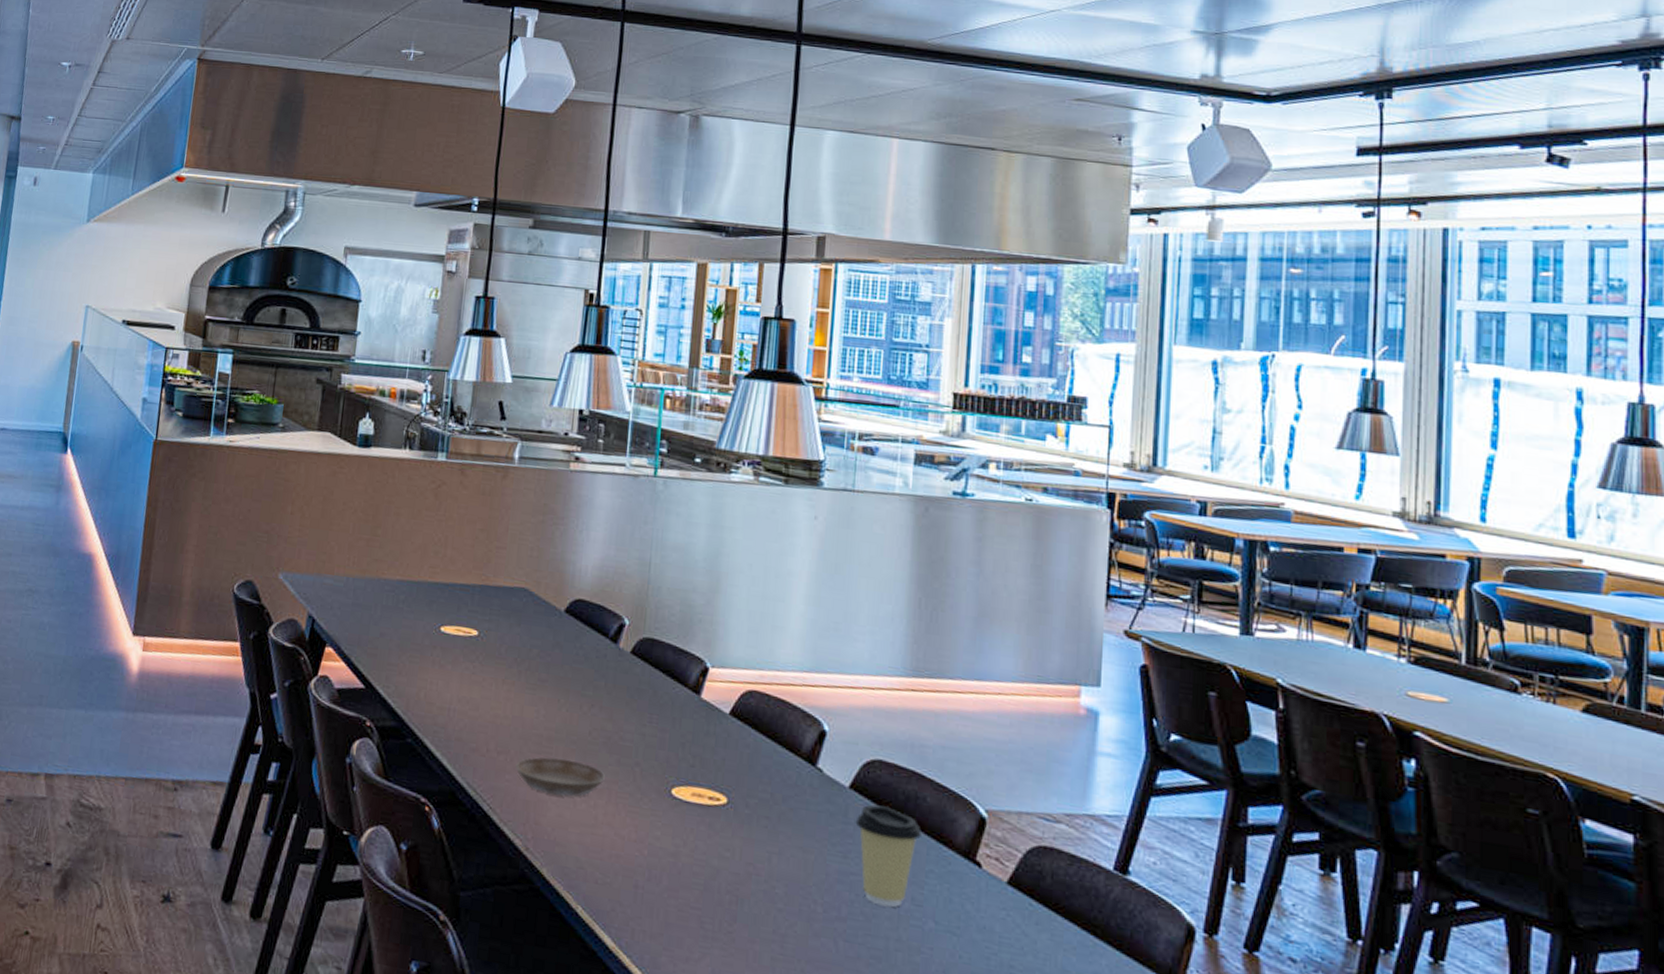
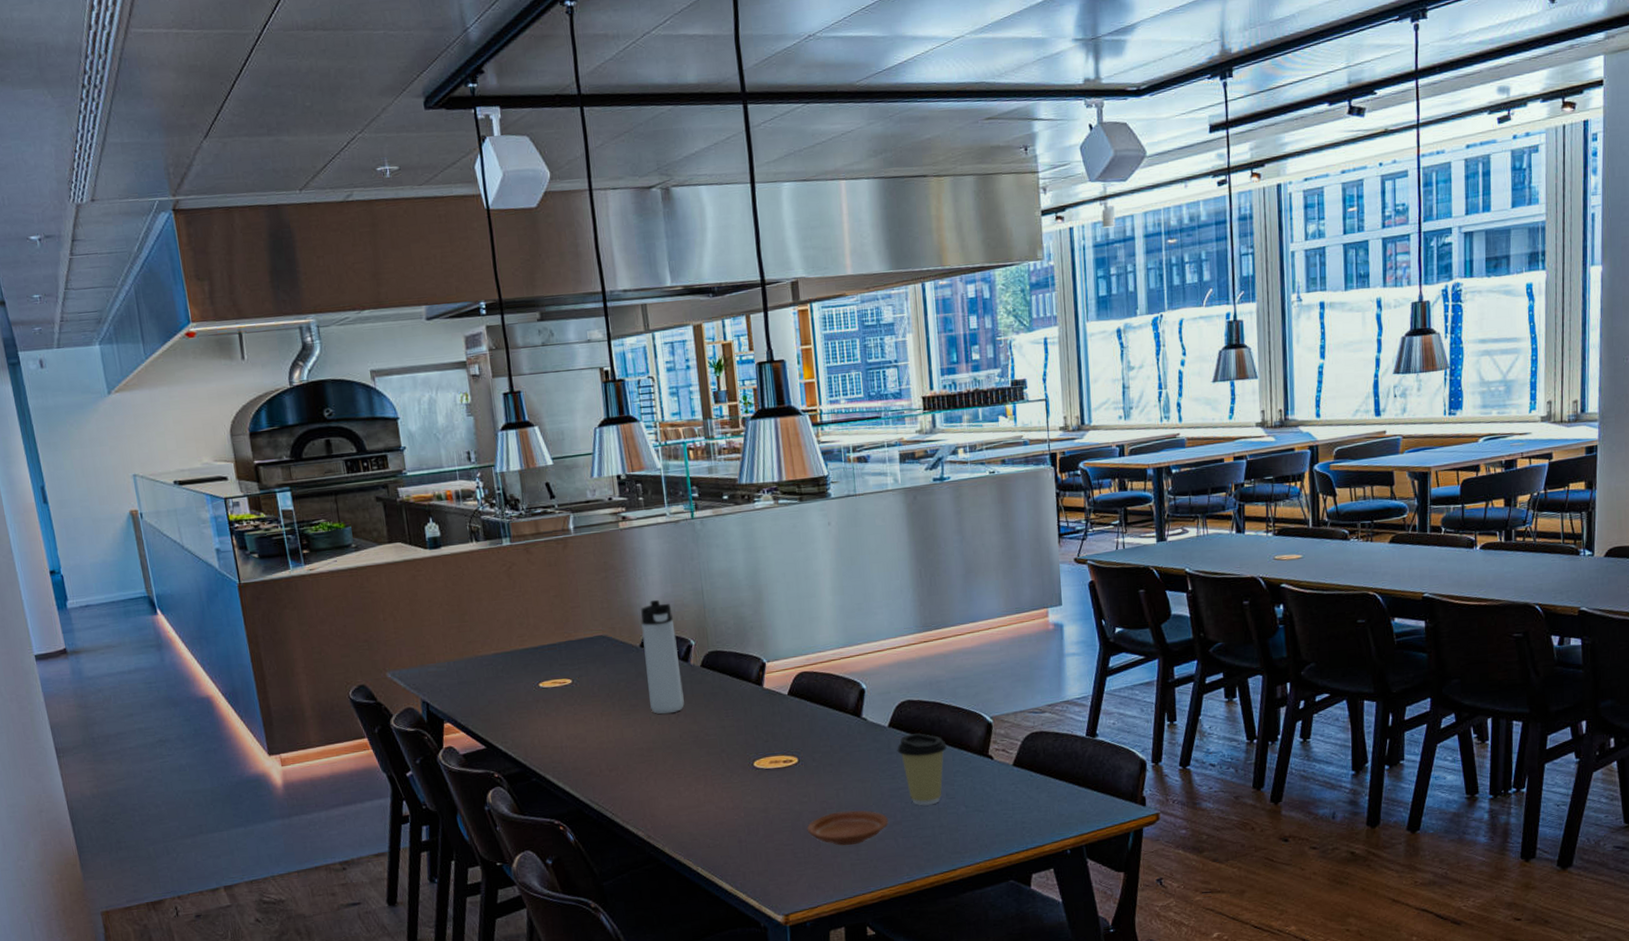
saucer: present [515,757,605,797] -> none [626,761,699,792]
thermos bottle: none [562,560,610,702] -> present [641,599,684,714]
plate: none [722,881,829,934] -> present [806,810,888,846]

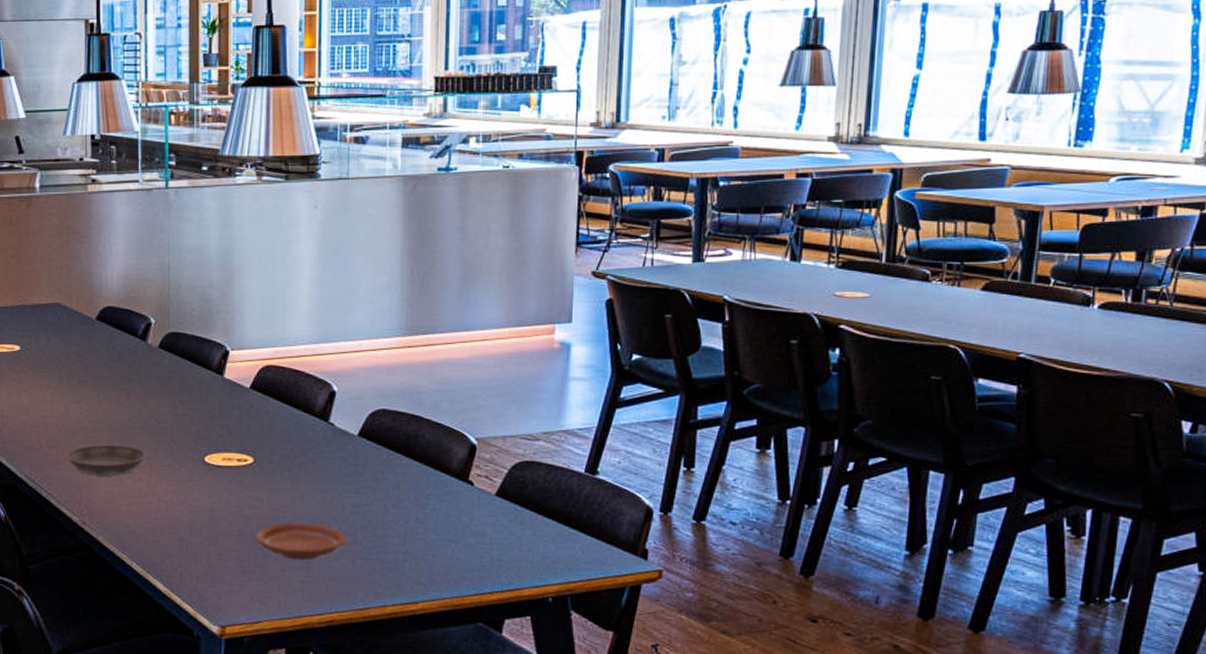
saucer: none [626,761,699,792] -> present [66,444,145,476]
thermos bottle: present [641,599,684,714] -> none [99,270,137,394]
coffee cup: present [897,733,947,806] -> none [365,447,422,528]

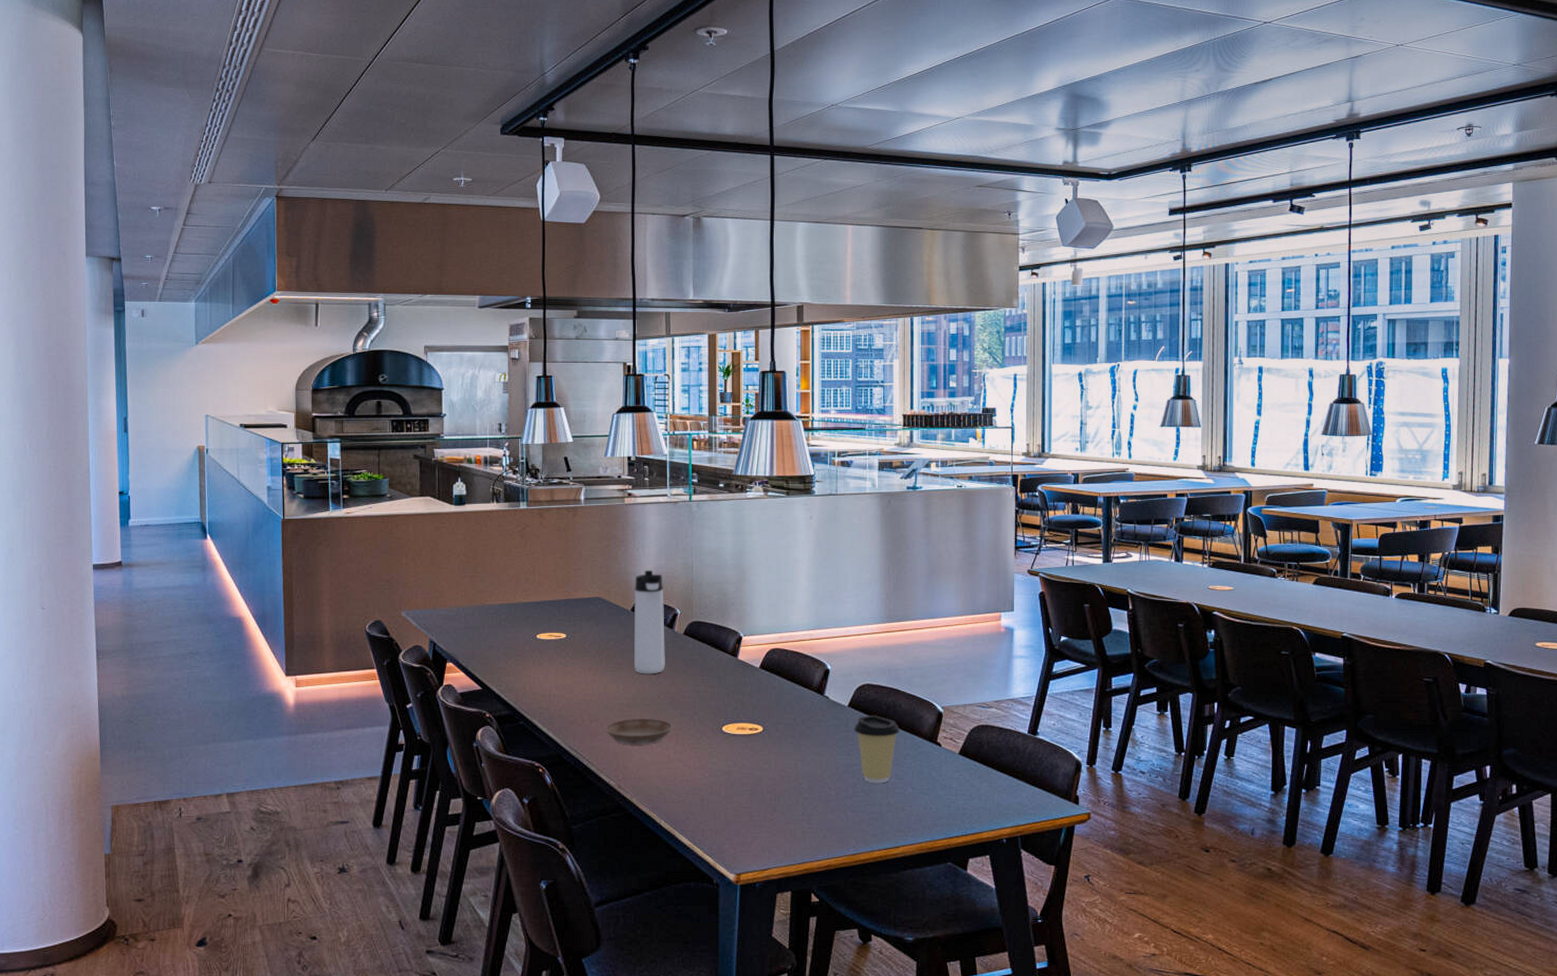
thermos bottle: none [99,270,137,394] -> present [633,570,665,674]
plate: present [255,522,346,560] -> none [765,781,840,813]
coffee cup: none [365,447,422,528] -> present [854,715,899,784]

